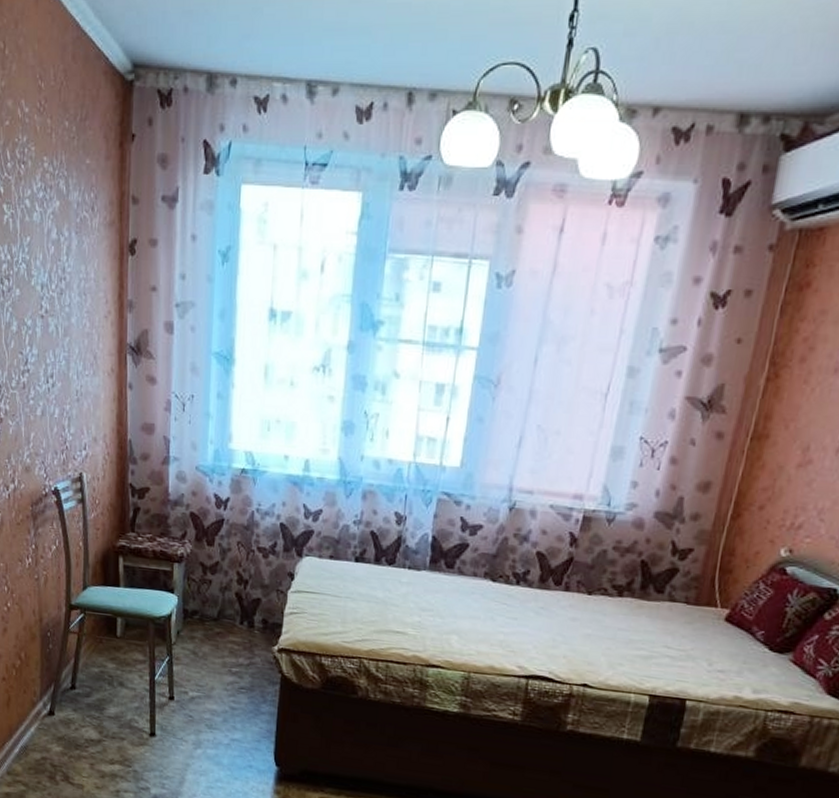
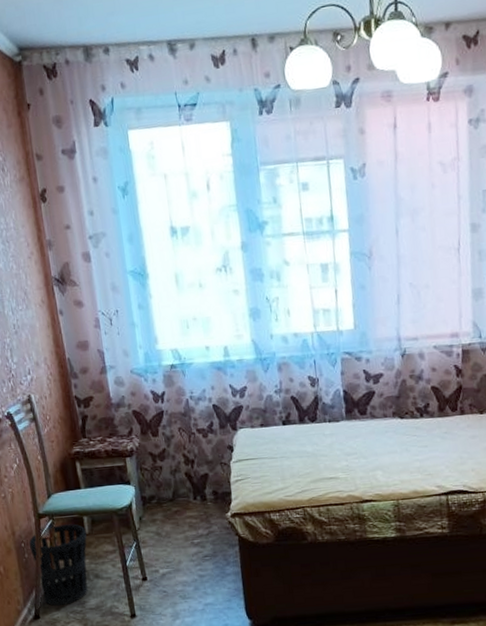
wastebasket: none [56,620,118,708] -> present [29,524,88,607]

